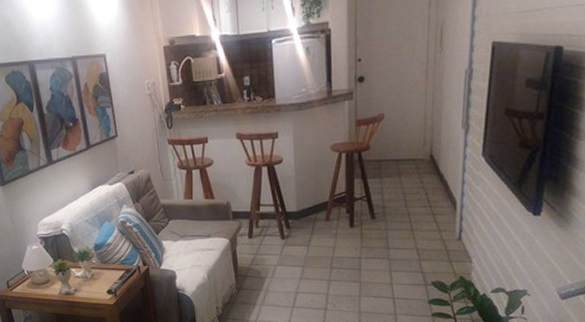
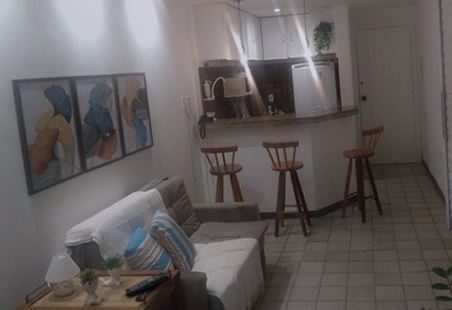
remote control: none [95,267,141,289] -> present [124,272,172,297]

